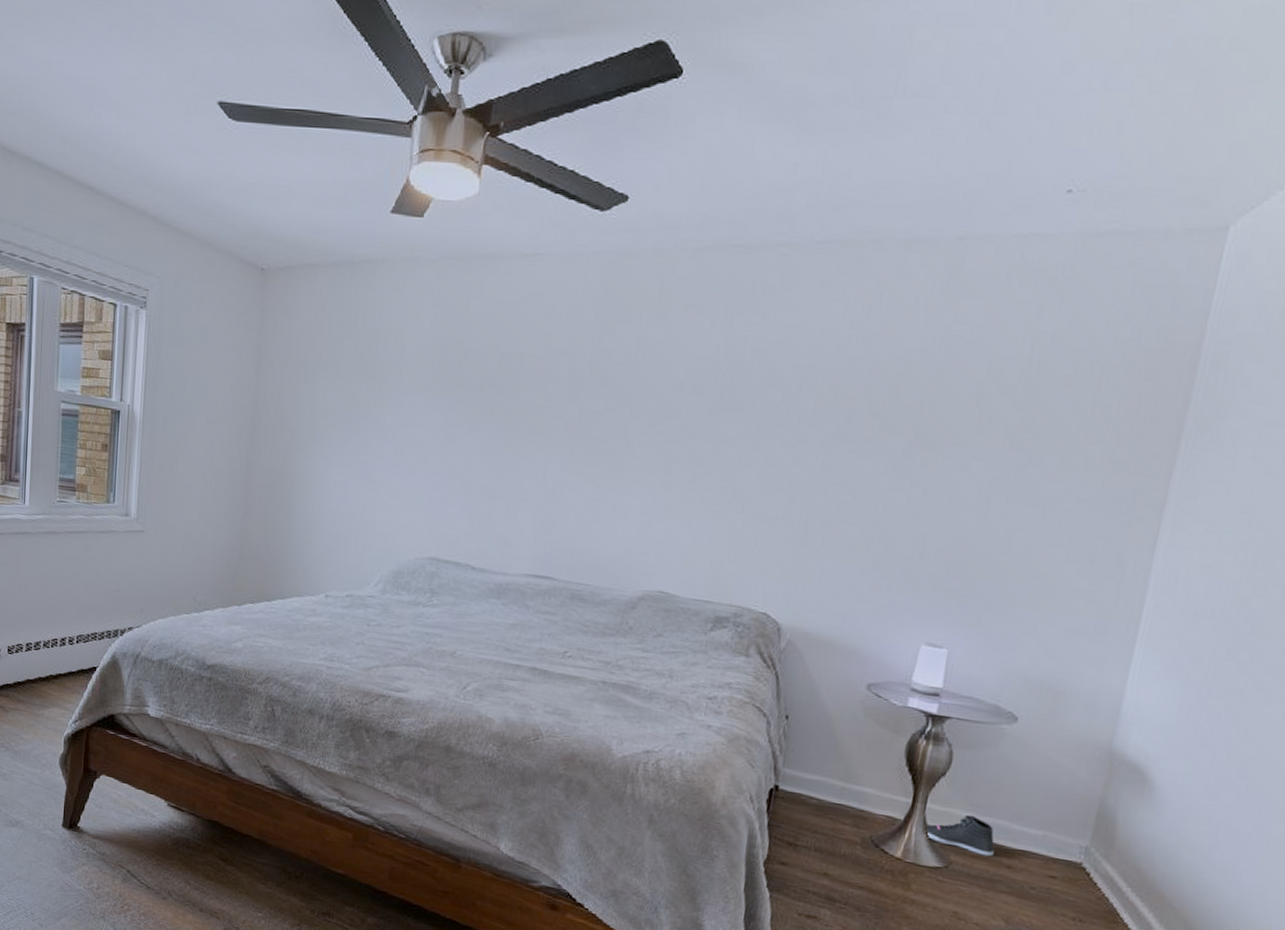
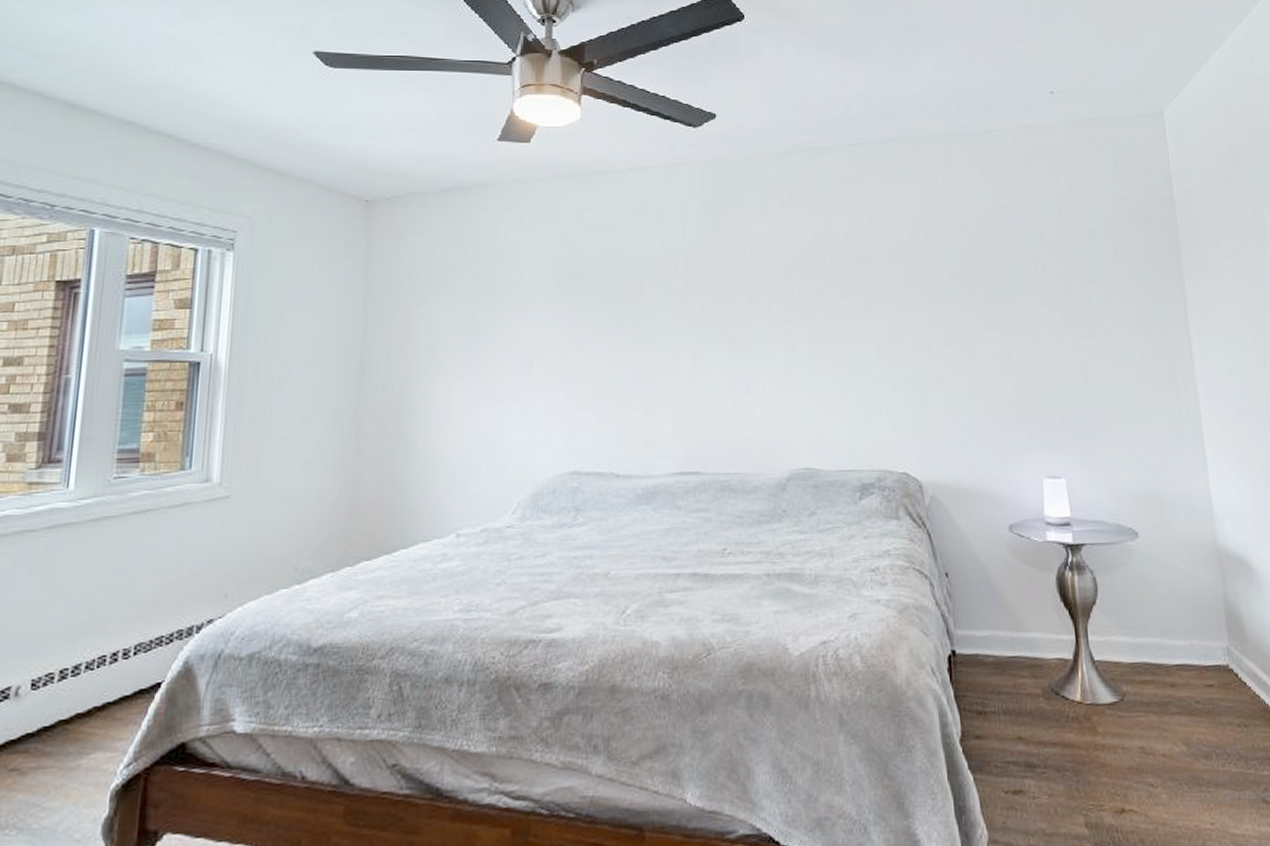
sneaker: present [924,814,995,857] -> none [1093,639,1157,679]

